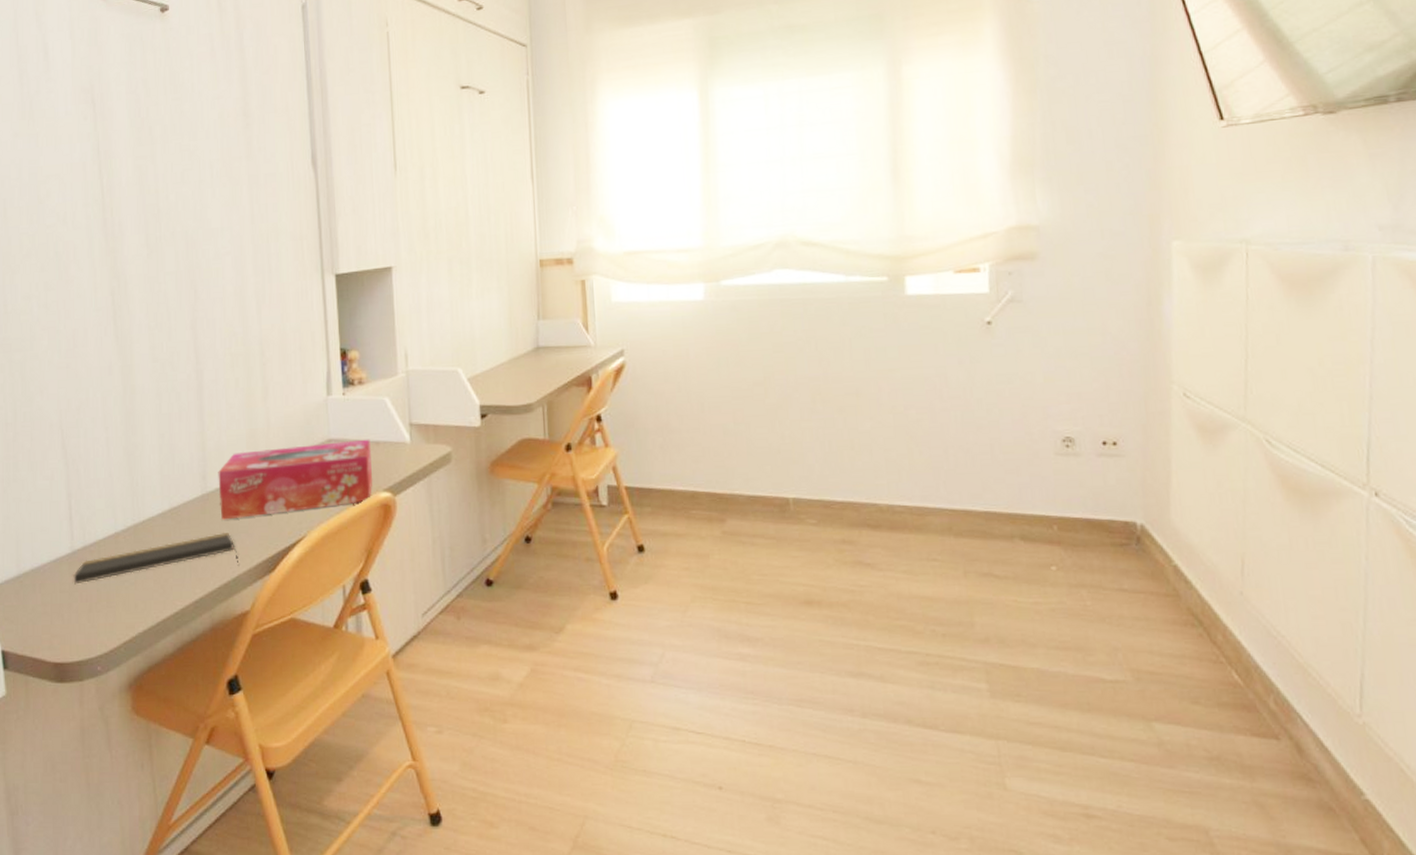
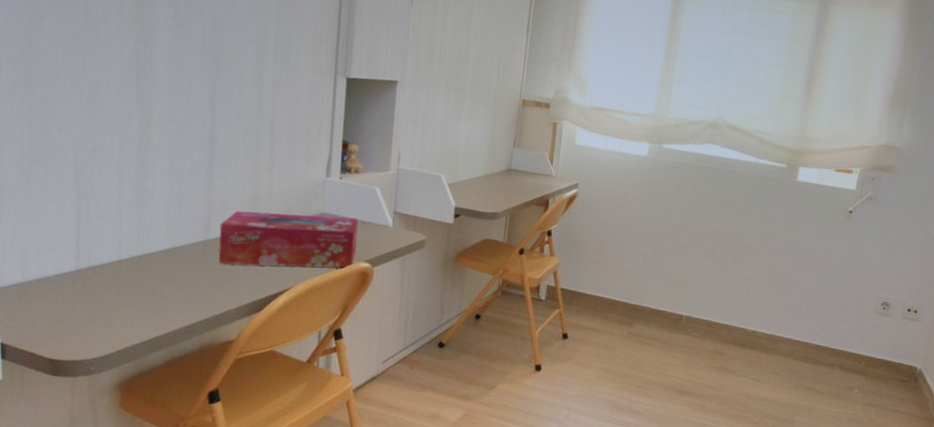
notepad: present [73,532,240,585] -> none [75,273,231,303]

